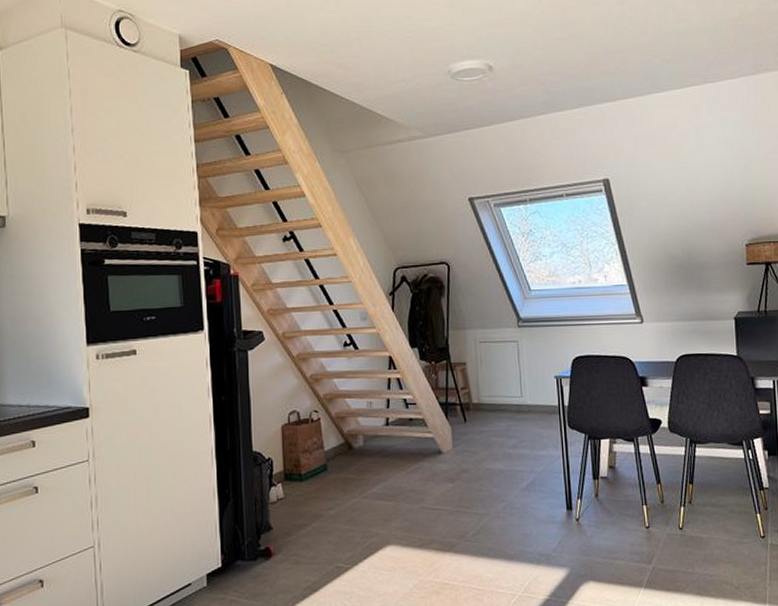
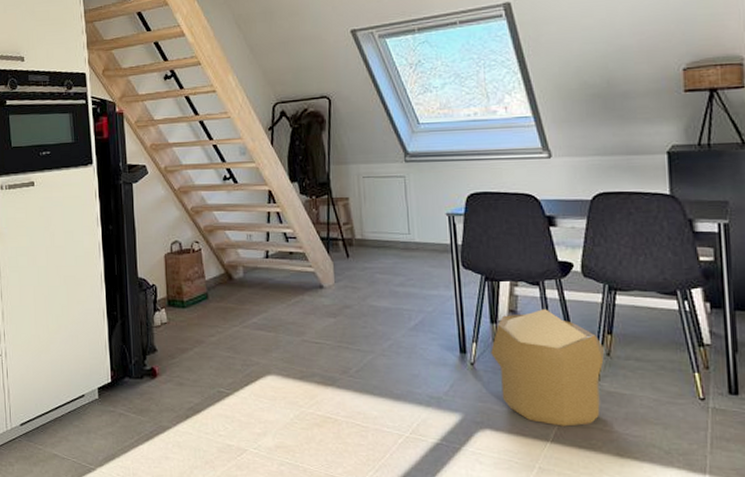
pouf: none [593,464,688,573] -> present [491,309,605,427]

